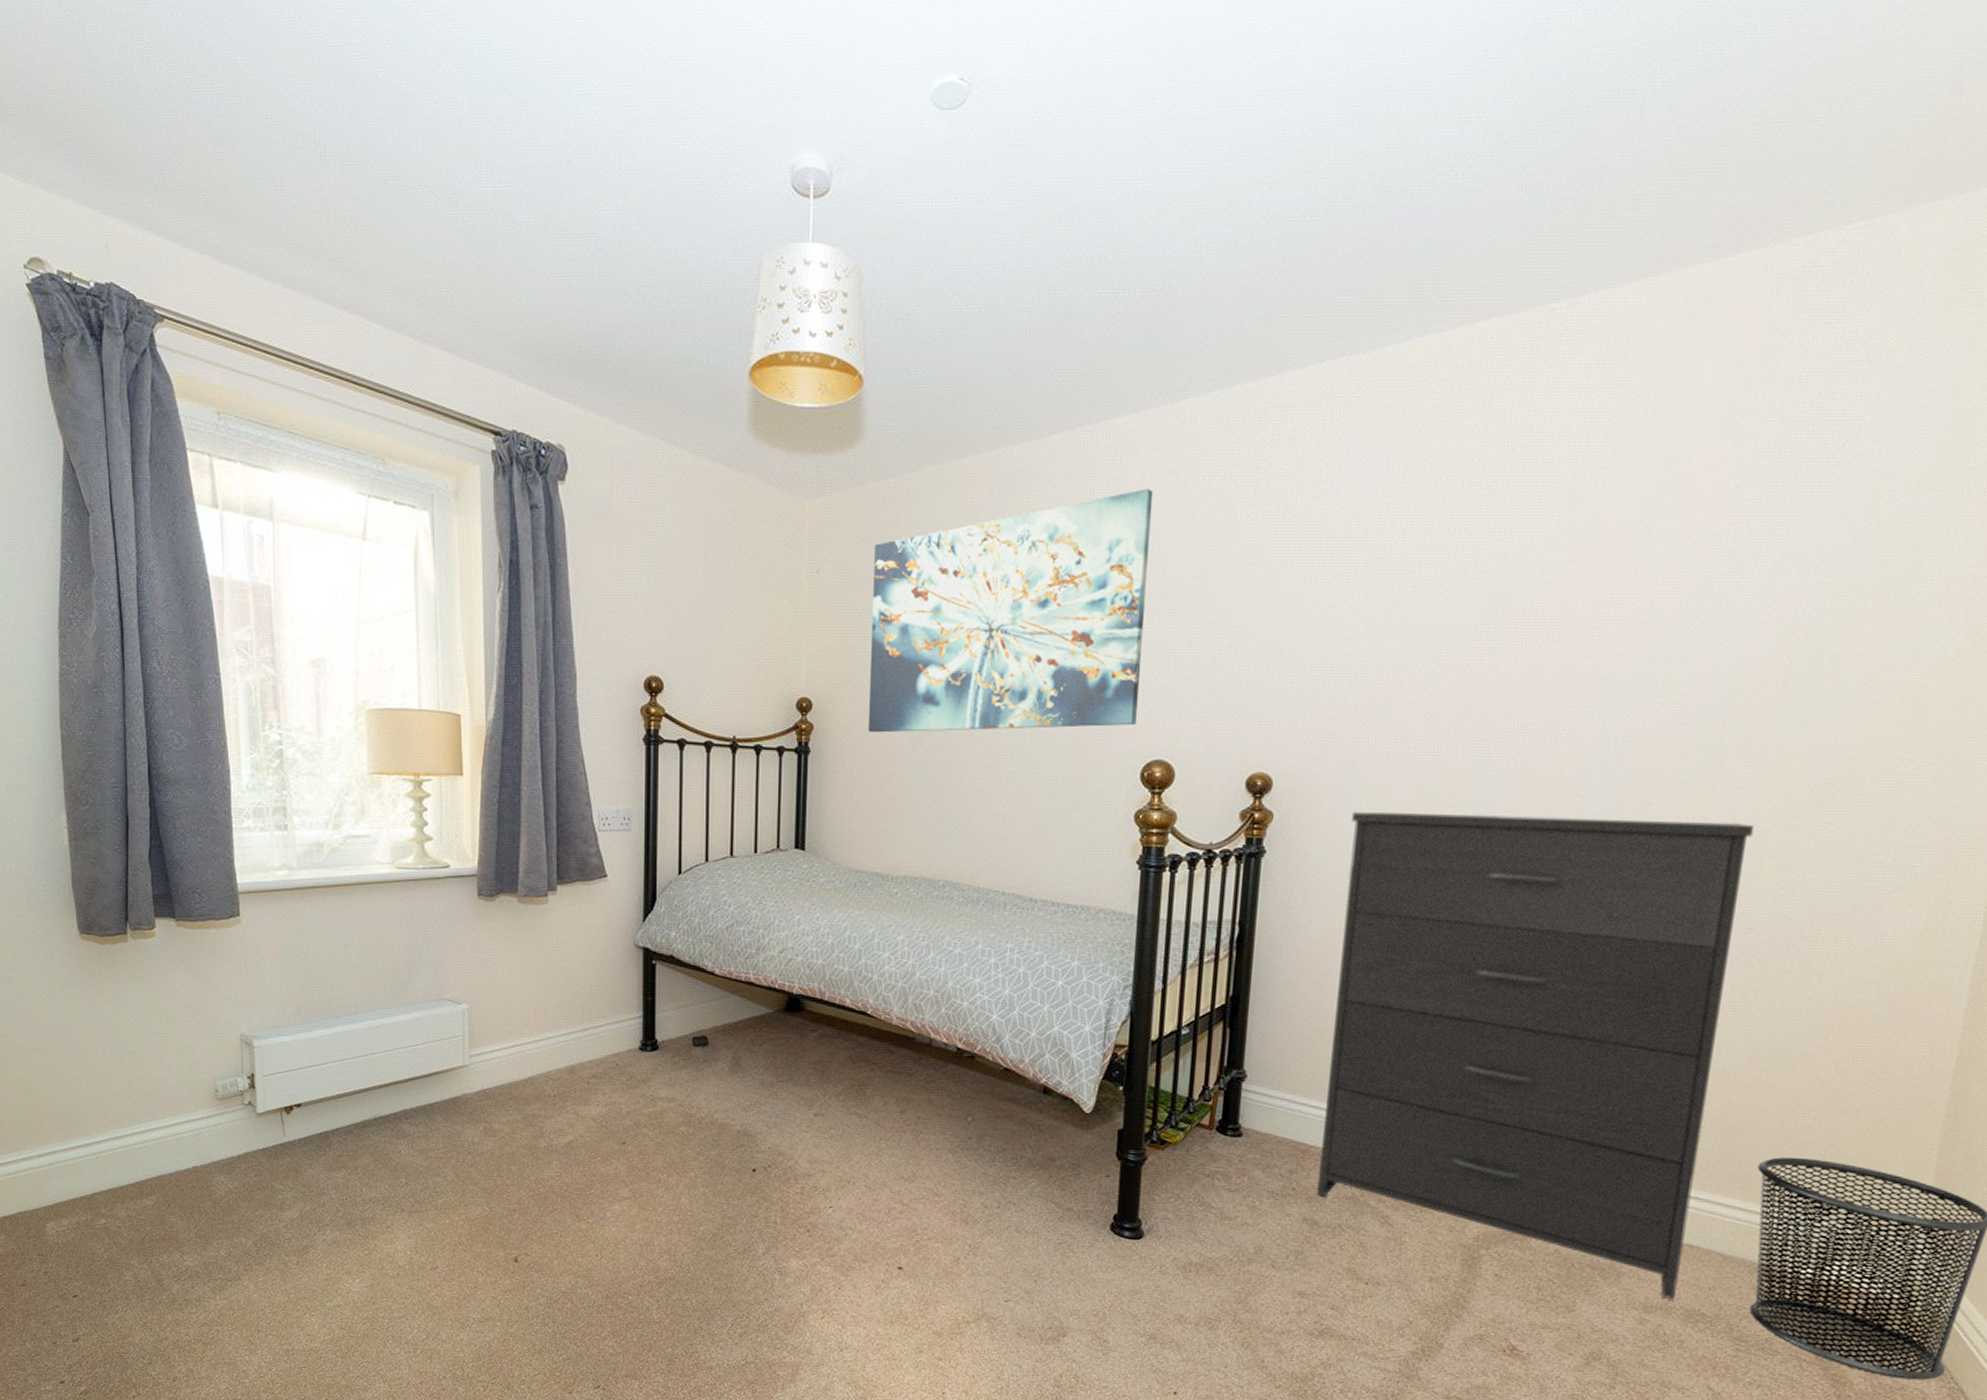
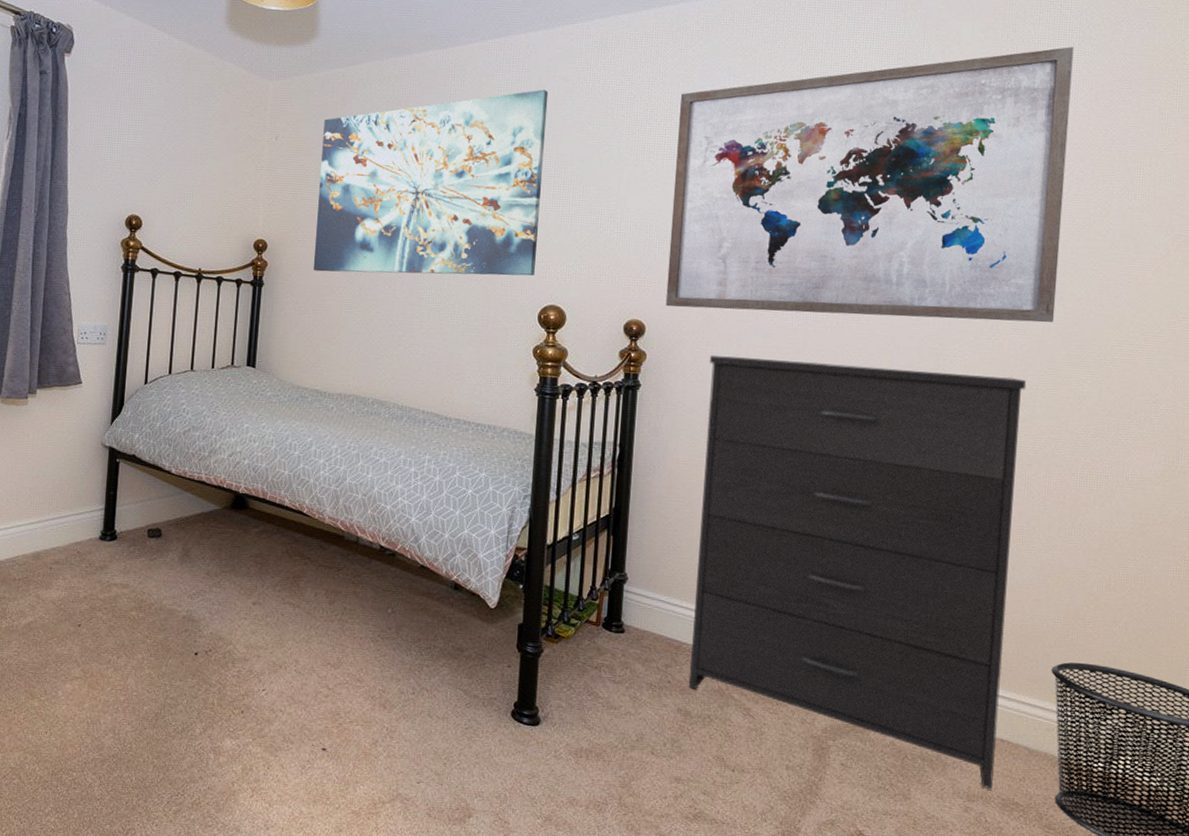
wall art: none [1298,385,1856,755] -> present [665,47,1074,323]

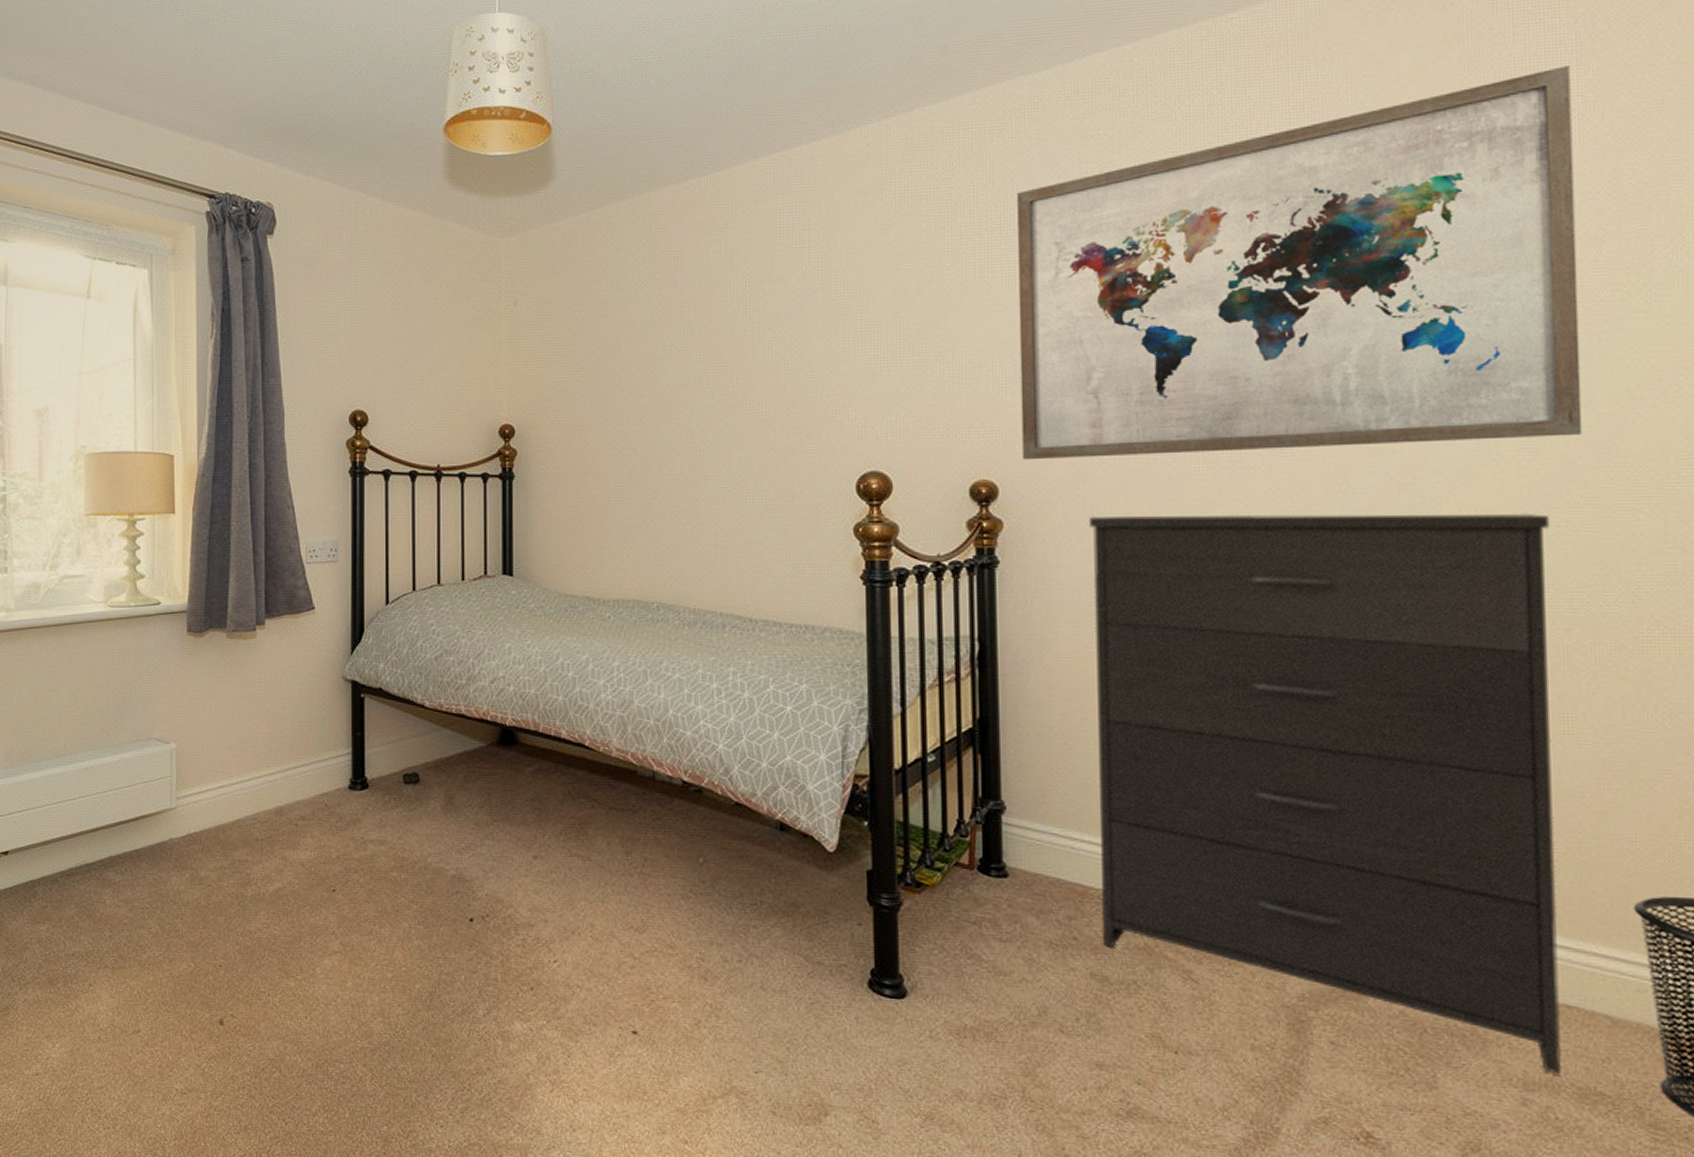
wall art: present [313,89,549,276] -> none [570,208,847,456]

